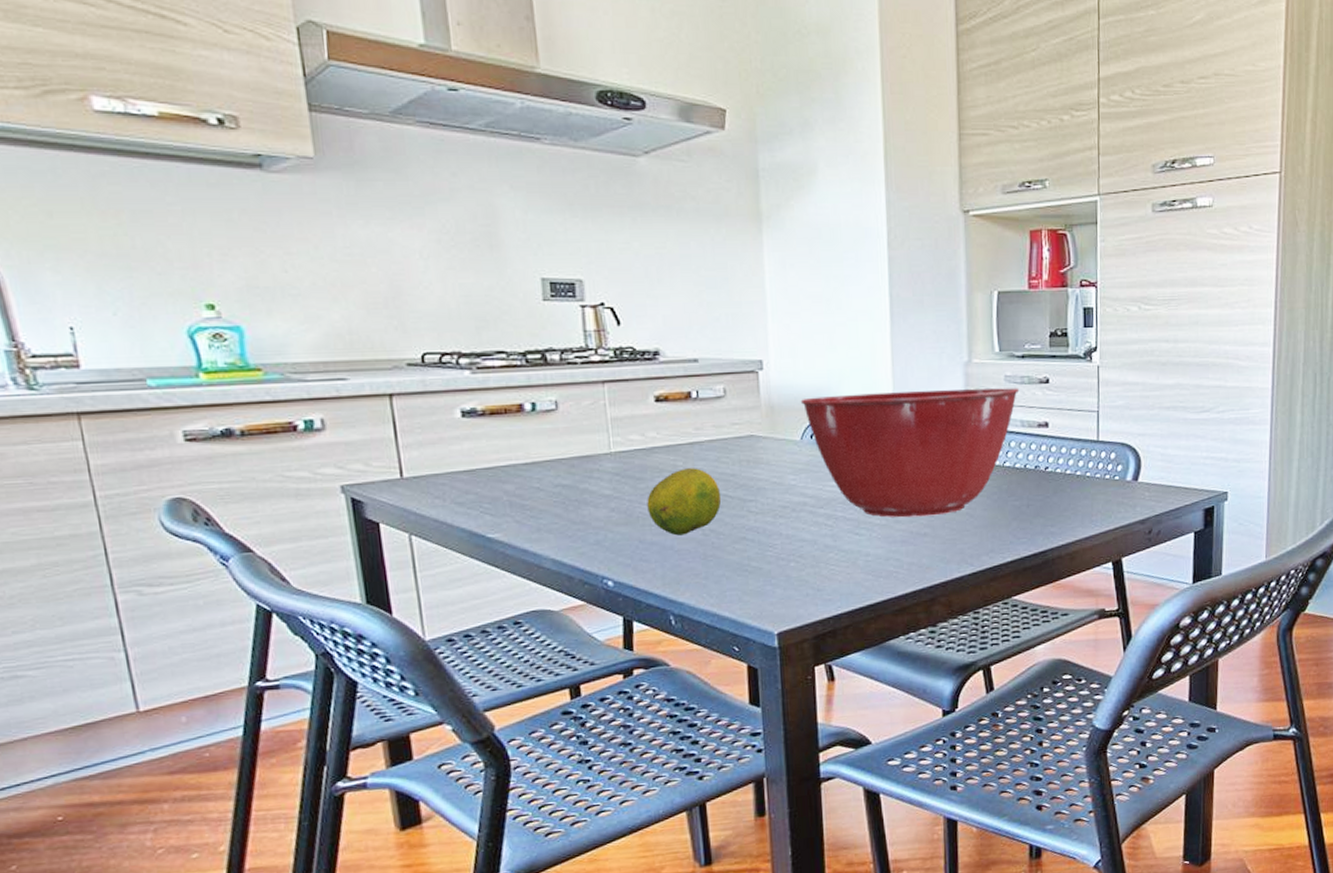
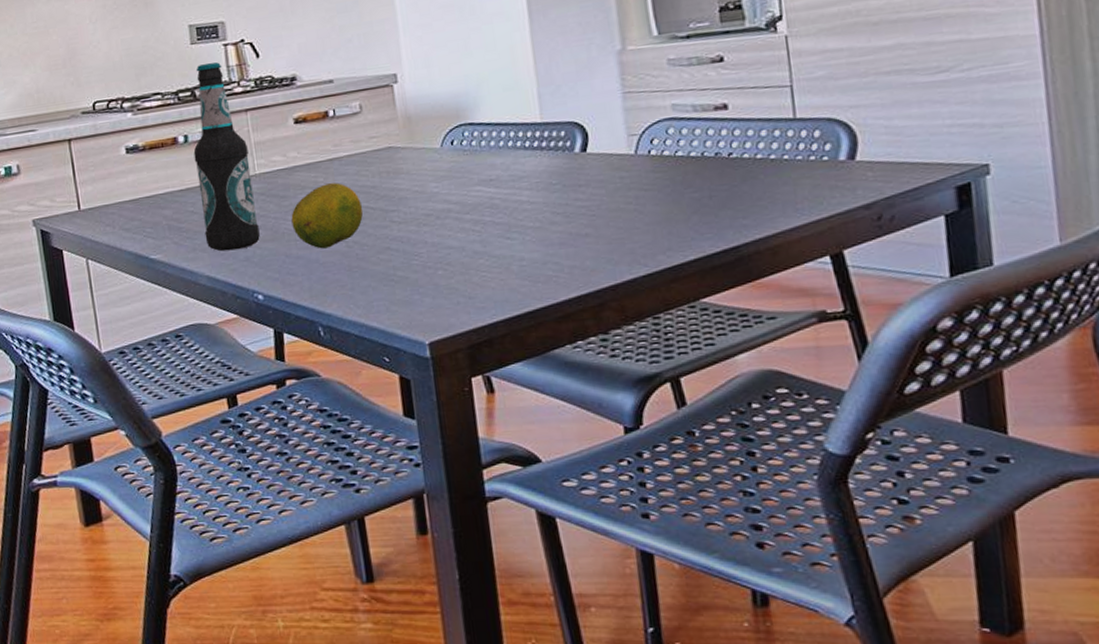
bottle: none [542,325,613,533] -> present [193,62,260,252]
mixing bowl: present [800,388,1020,518] -> none [438,70,688,219]

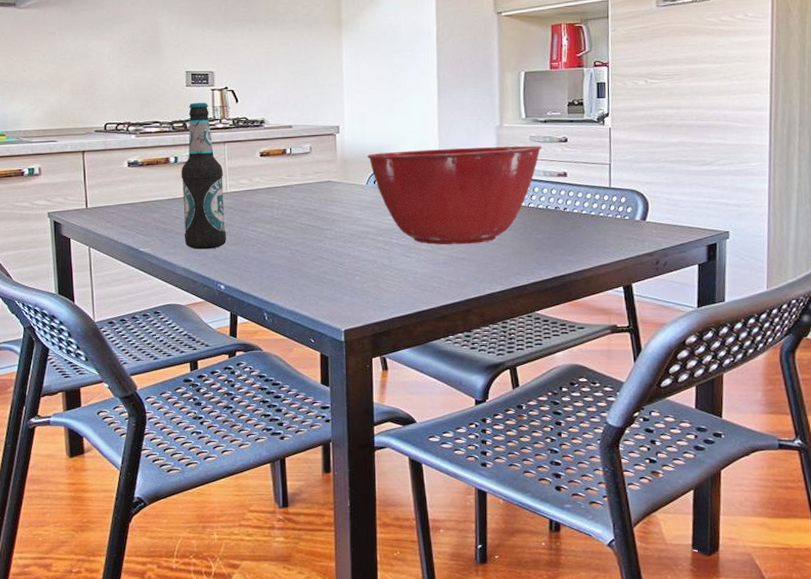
fruit: present [291,183,364,249] -> none [251,204,306,254]
mixing bowl: none [438,70,688,219] -> present [367,145,542,245]

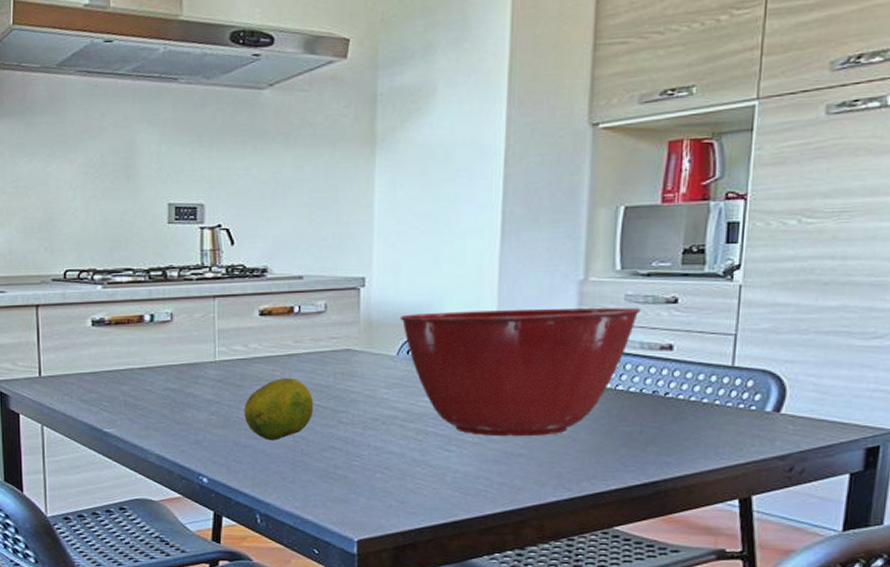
bottle: present [181,103,226,250] -> none [158,245,212,433]
fruit: none [251,204,306,254] -> present [244,378,314,441]

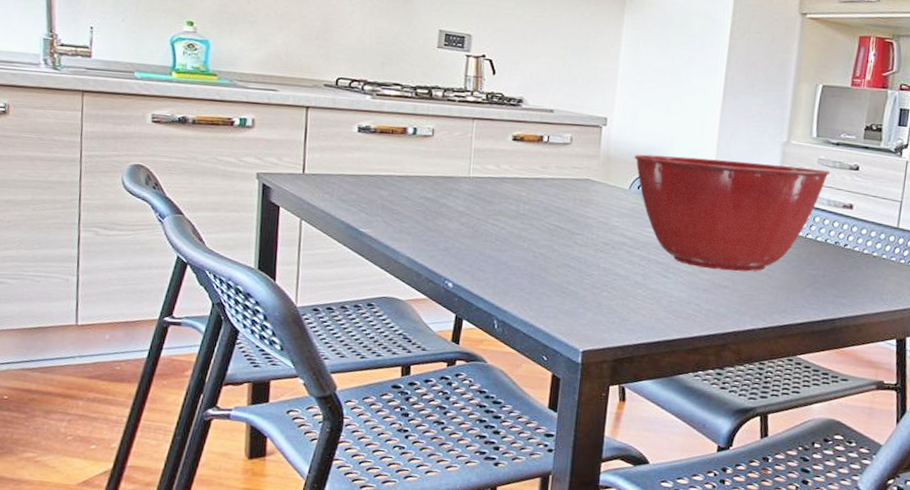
fruit: present [244,378,314,441] -> none [491,198,554,255]

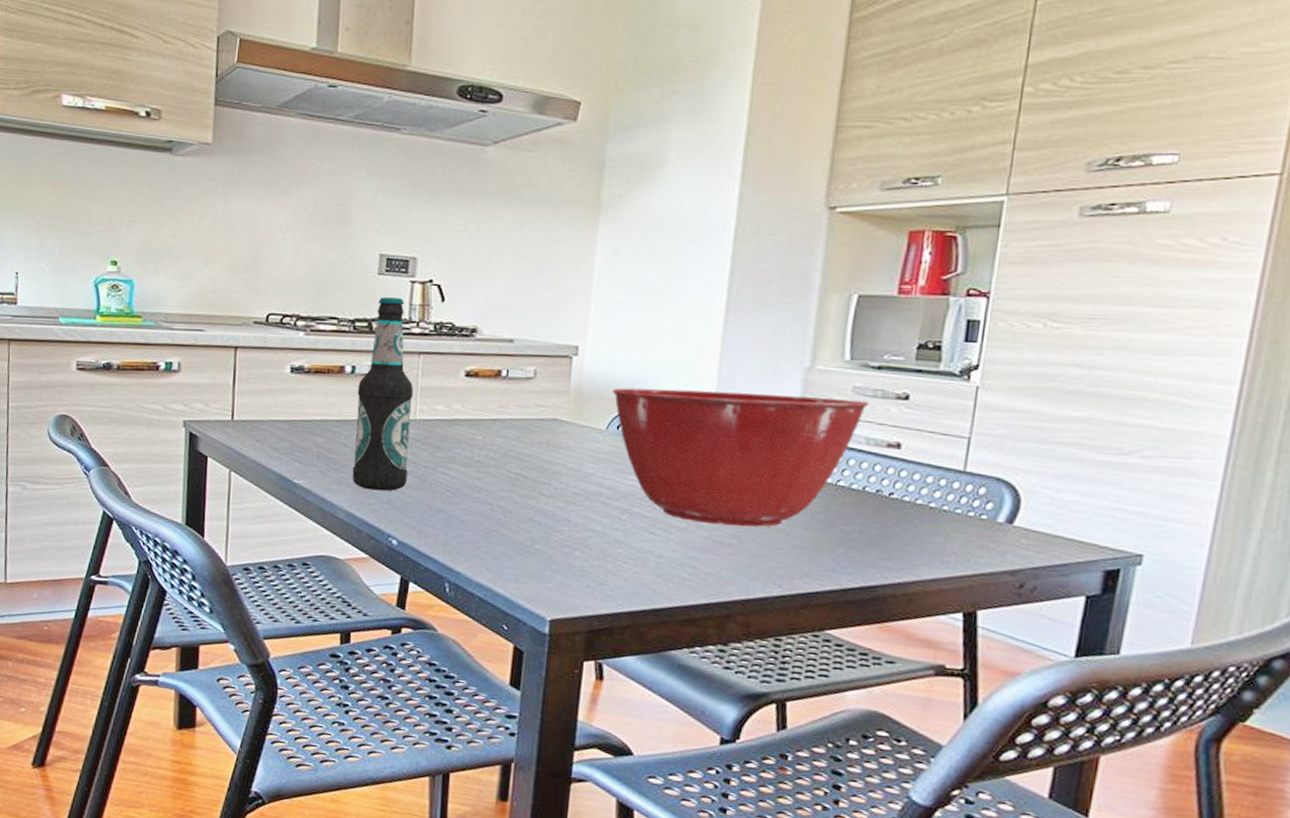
bottle: none [413,68,468,240] -> present [352,297,414,491]

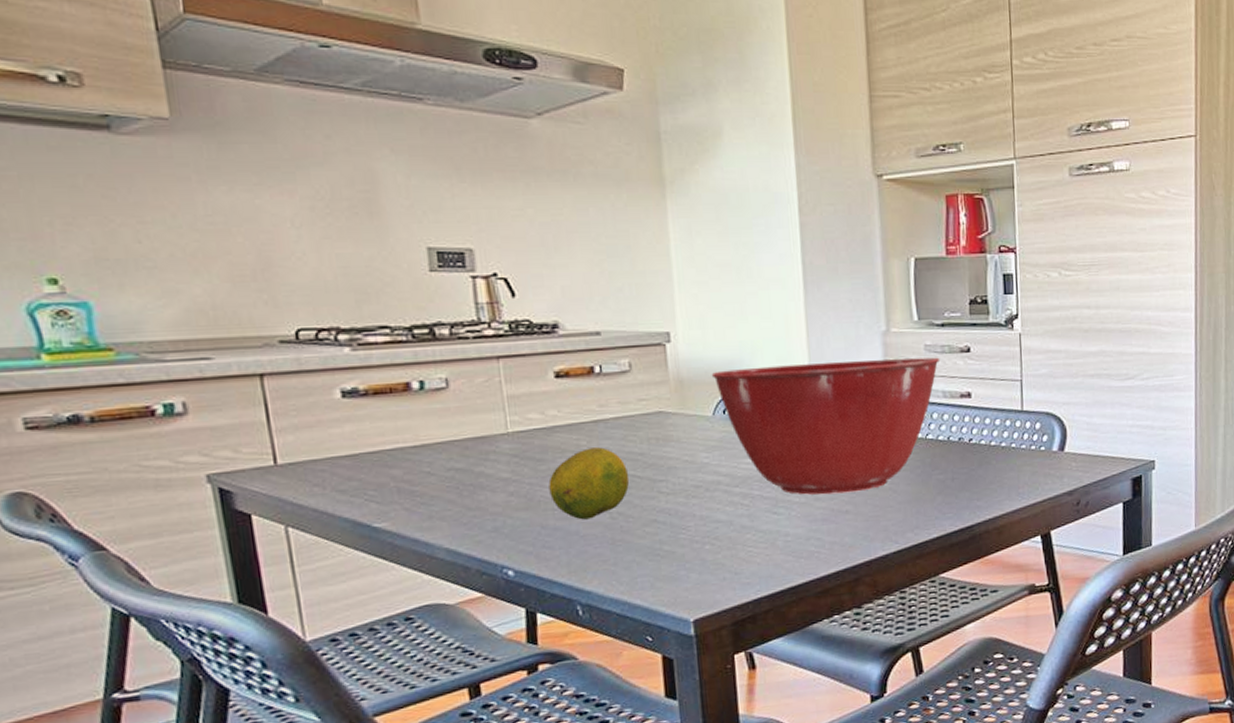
bottle: present [352,297,414,491] -> none [431,297,512,521]
fruit: none [441,443,515,508] -> present [548,447,630,520]

